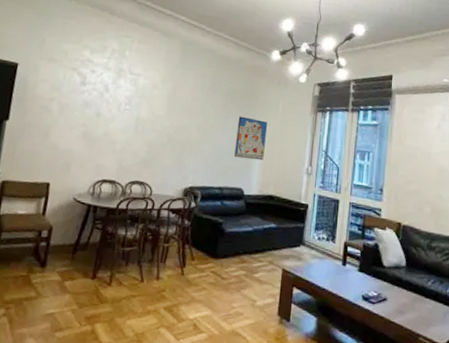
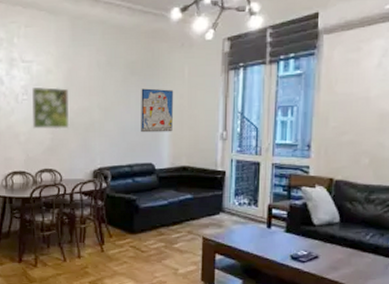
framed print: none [130,99,170,143] -> present [32,87,70,130]

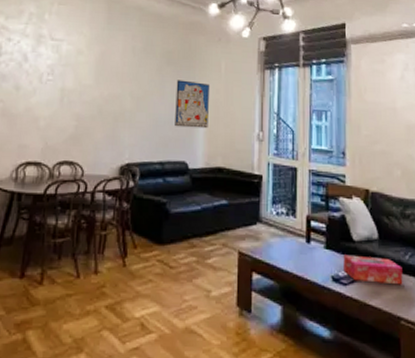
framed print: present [32,87,70,130] -> none [55,68,99,117]
tissue box: none [302,237,362,261] -> present [343,255,403,285]

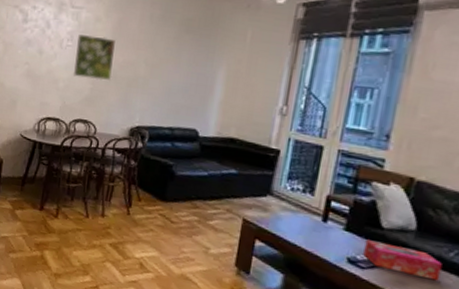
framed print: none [55,68,99,117] -> present [72,35,115,81]
wall art: present [175,79,210,129] -> none [188,48,232,99]

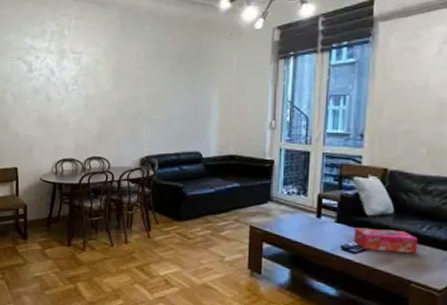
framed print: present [72,35,115,81] -> none [81,77,118,118]

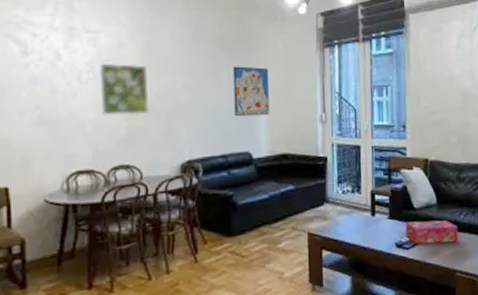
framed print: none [81,77,118,118] -> present [100,64,150,116]
wall art: none [188,78,222,122] -> present [232,66,270,117]

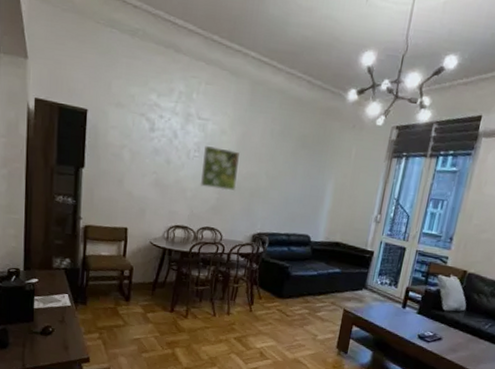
wall art: present [232,66,270,117] -> none [303,162,339,209]
tissue box: present [405,220,458,244] -> none [429,320,480,347]

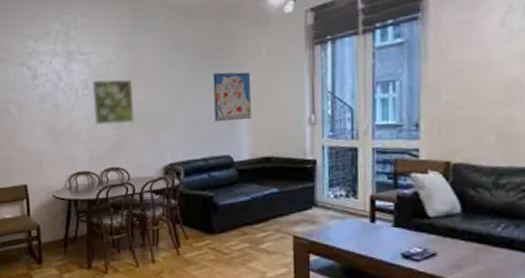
wall art: none [303,162,339,209] -> present [212,72,252,122]

